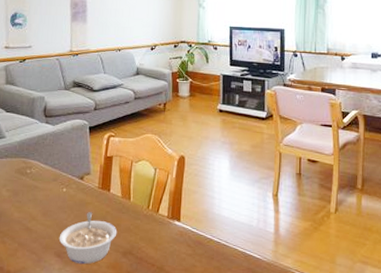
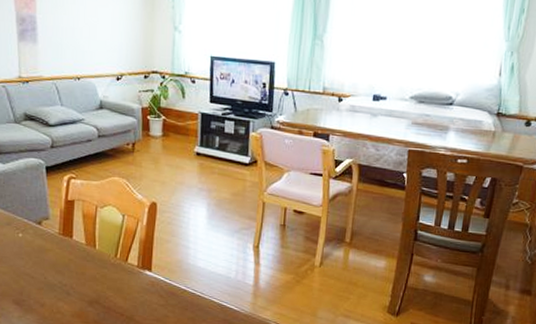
legume: present [59,212,117,265] -> none [16,259,82,313]

